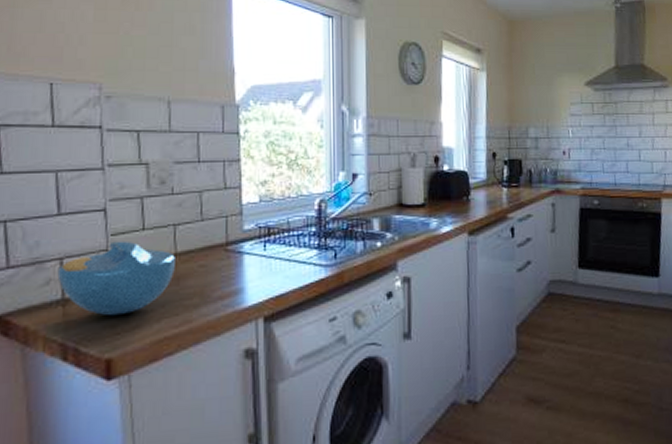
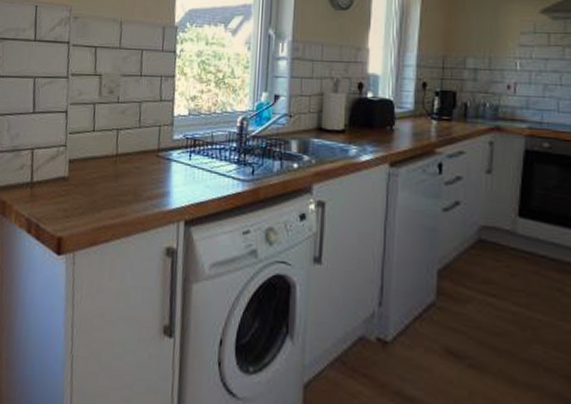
bowl: present [57,240,175,316] -> none [29,138,116,202]

